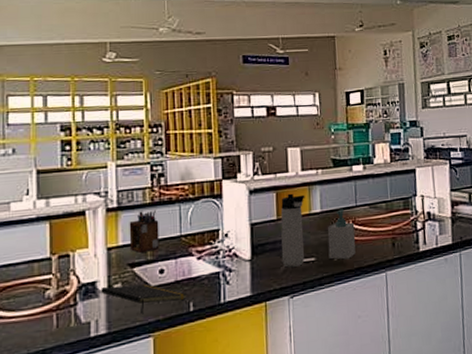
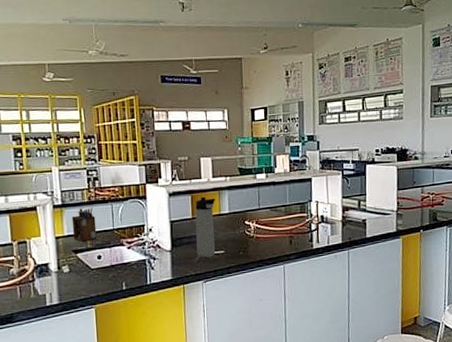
notepad: present [101,284,188,315] -> none [52,267,121,291]
soap bottle: present [327,209,356,260] -> none [234,211,259,253]

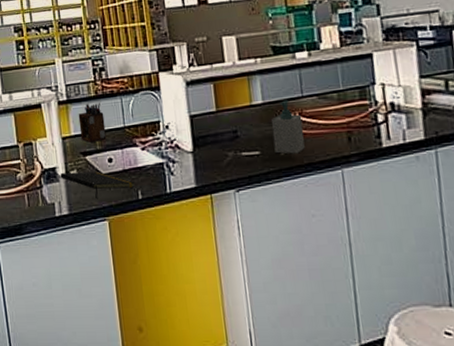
notepad: none [52,267,121,291] -> present [60,171,136,199]
thermos bottle: present [195,196,216,258] -> none [219,84,248,161]
soap bottle: none [234,211,259,253] -> present [271,100,305,154]

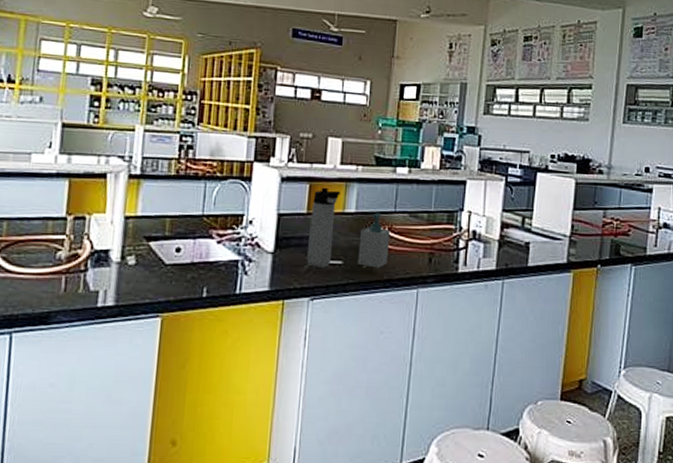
notepad: present [60,171,136,199] -> none [113,257,203,292]
desk organizer: present [78,102,107,143] -> none [148,181,182,228]
thermos bottle: none [219,84,248,161] -> present [306,187,341,268]

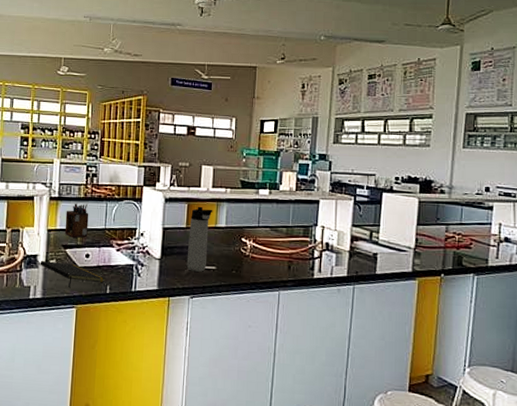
notepad: none [113,257,203,292] -> present [40,261,106,288]
desk organizer: none [148,181,182,228] -> present [64,202,89,239]
soap bottle: present [357,212,391,268] -> none [228,227,255,273]

